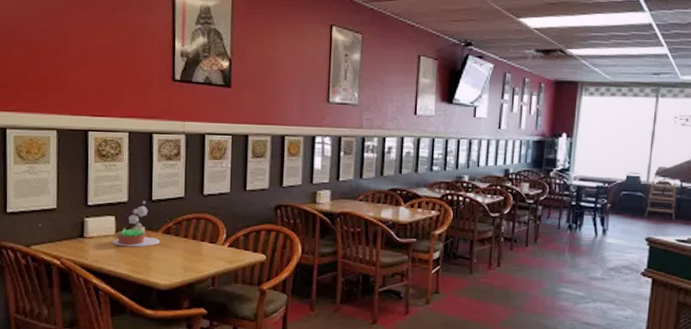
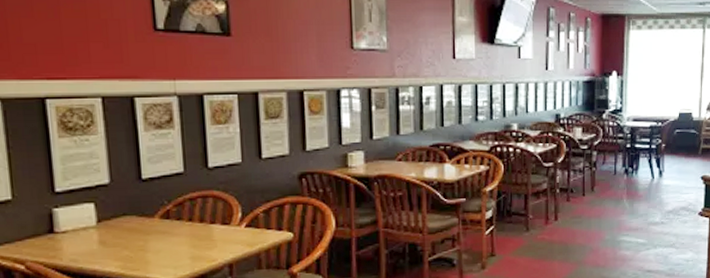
succulent plant: present [113,201,161,247] -> none [94,181,158,240]

